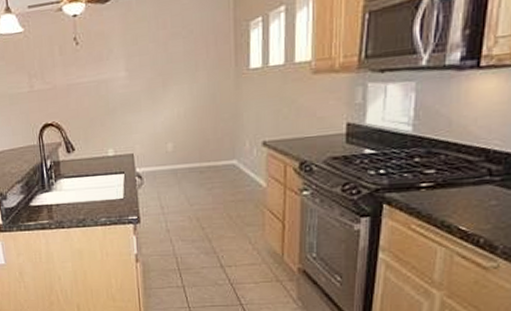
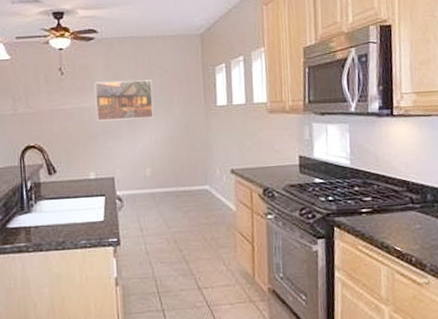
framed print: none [111,43,176,94] -> present [94,80,154,121]

